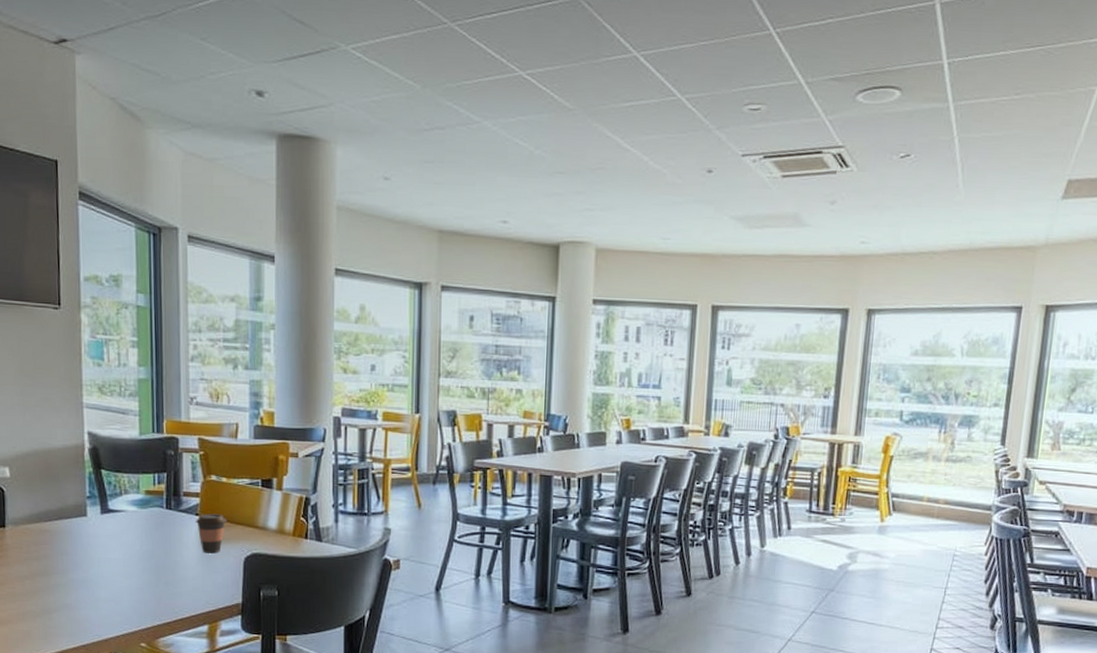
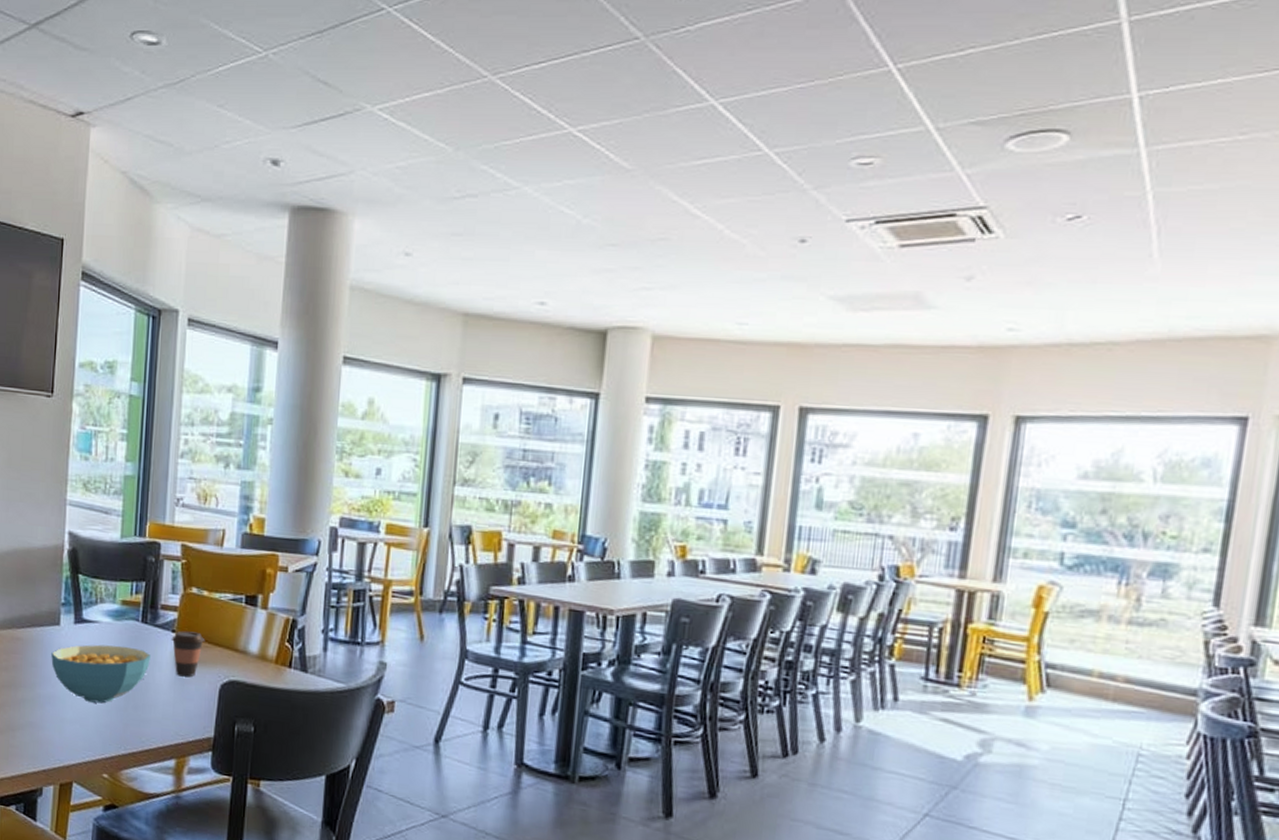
cereal bowl: none [81,530,177,582] -> present [51,644,151,703]

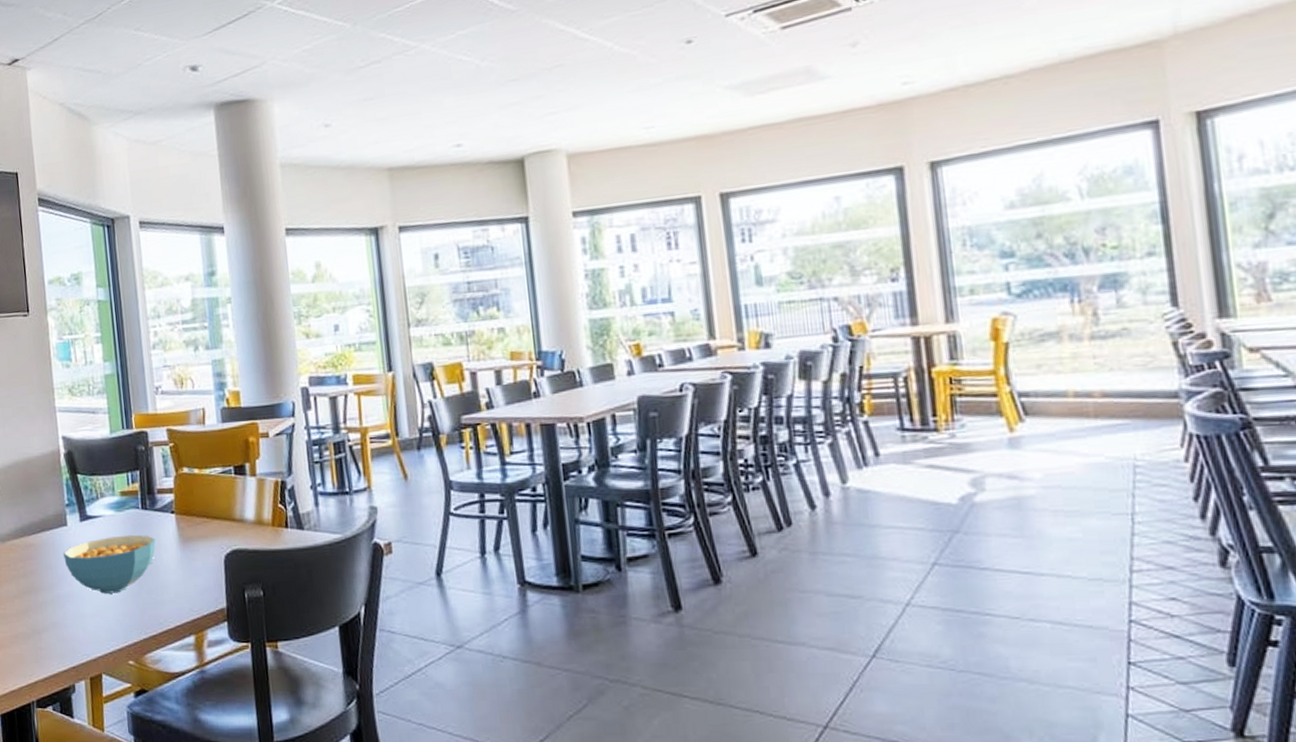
coffee cup: present [171,631,204,677] -> none [171,509,203,554]

